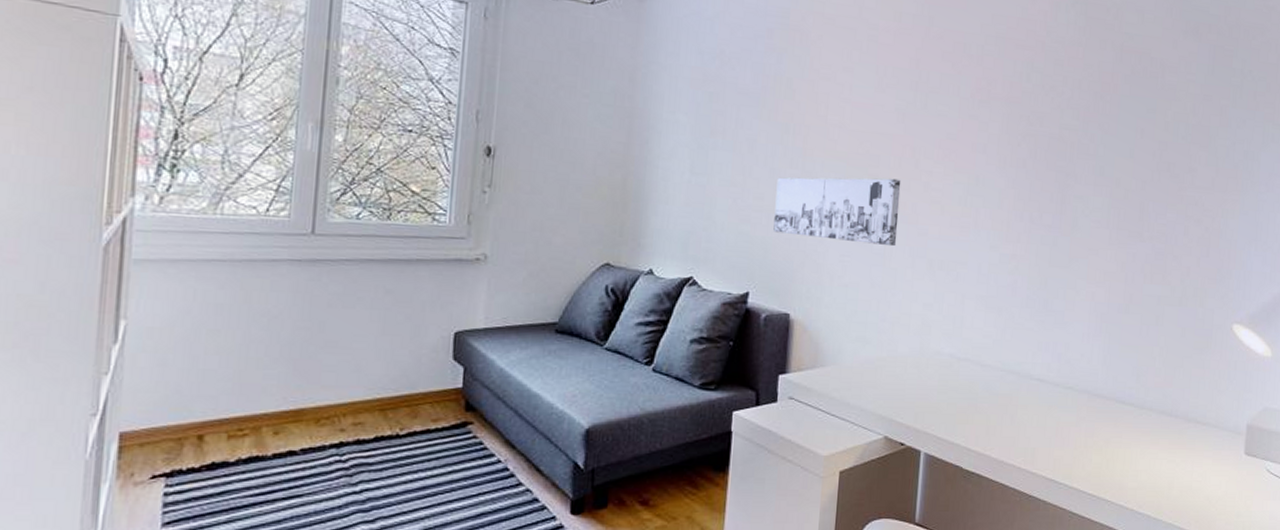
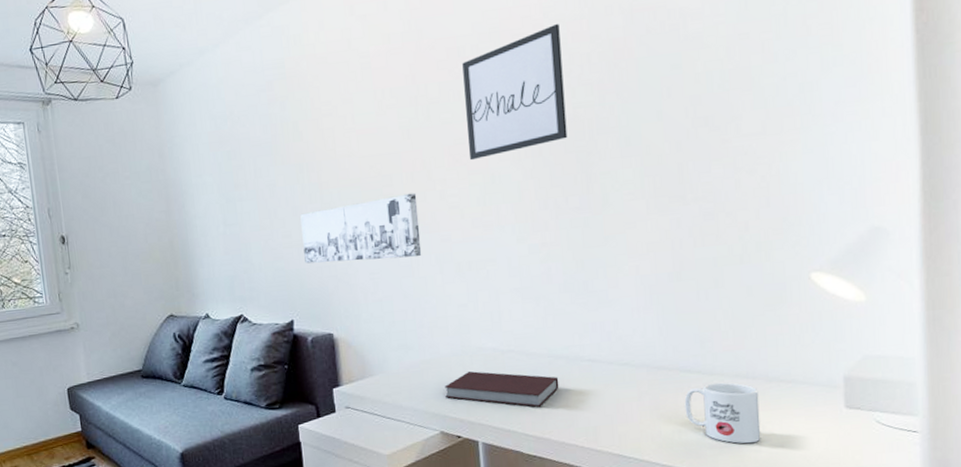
notebook: none [895,376,1008,421] -> present [444,371,559,407]
wall art: none [958,44,1059,159] -> present [462,23,568,161]
mug: none [1115,417,1179,480] -> present [684,382,761,444]

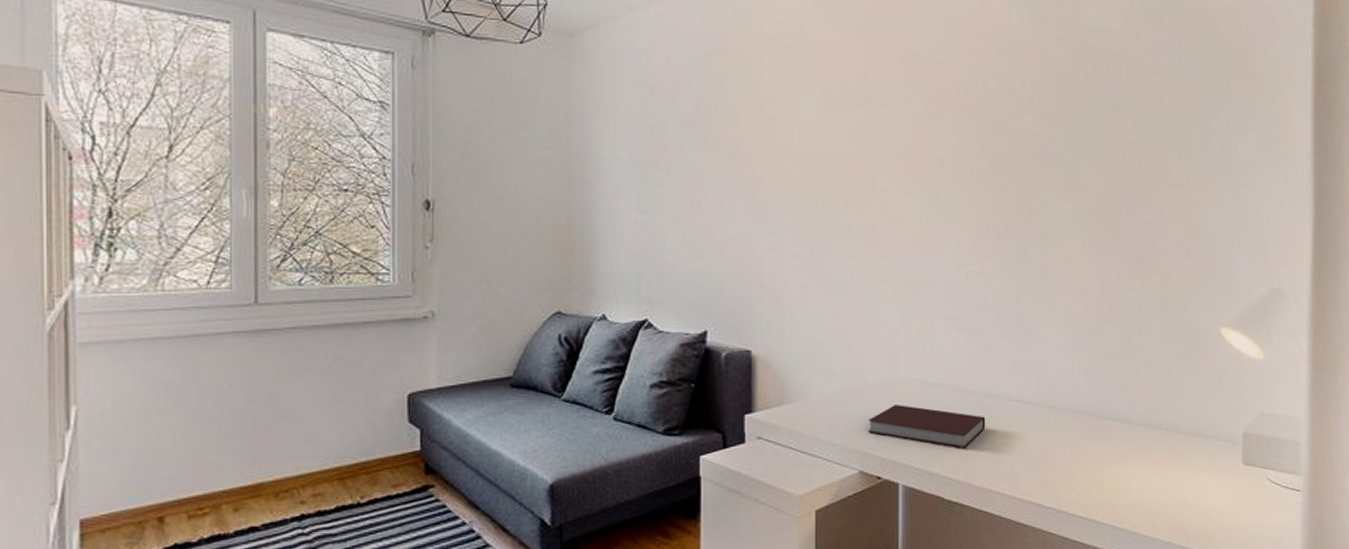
wall art: present [300,193,422,264] -> none [727,201,858,272]
wall art: present [462,23,568,161] -> none [915,45,1014,174]
mug: present [684,382,761,444] -> none [1103,432,1170,497]

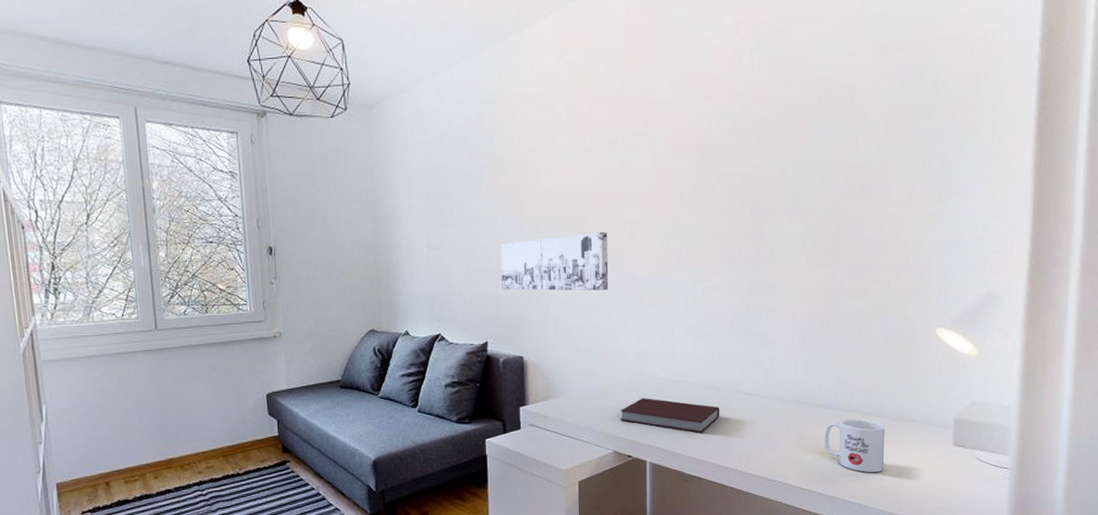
wall art: none [727,201,858,272] -> present [500,231,609,291]
mug: none [1103,432,1170,497] -> present [824,419,885,473]

